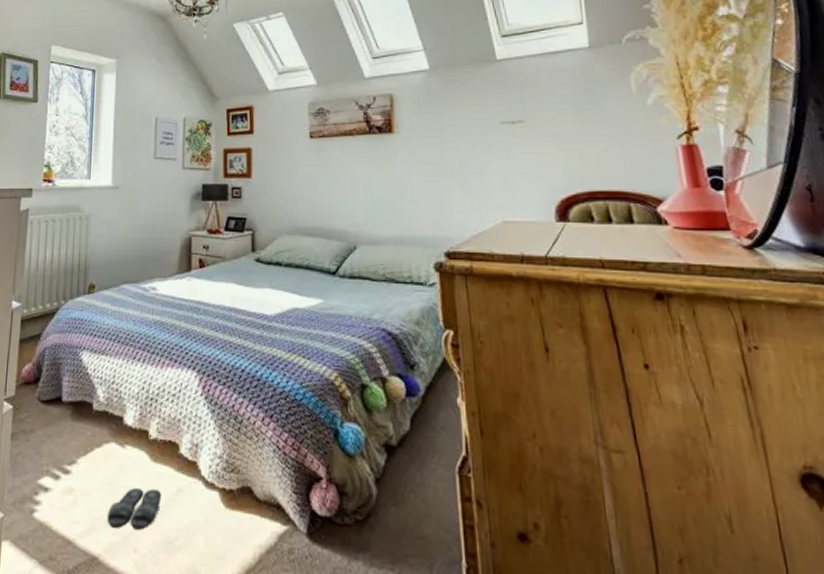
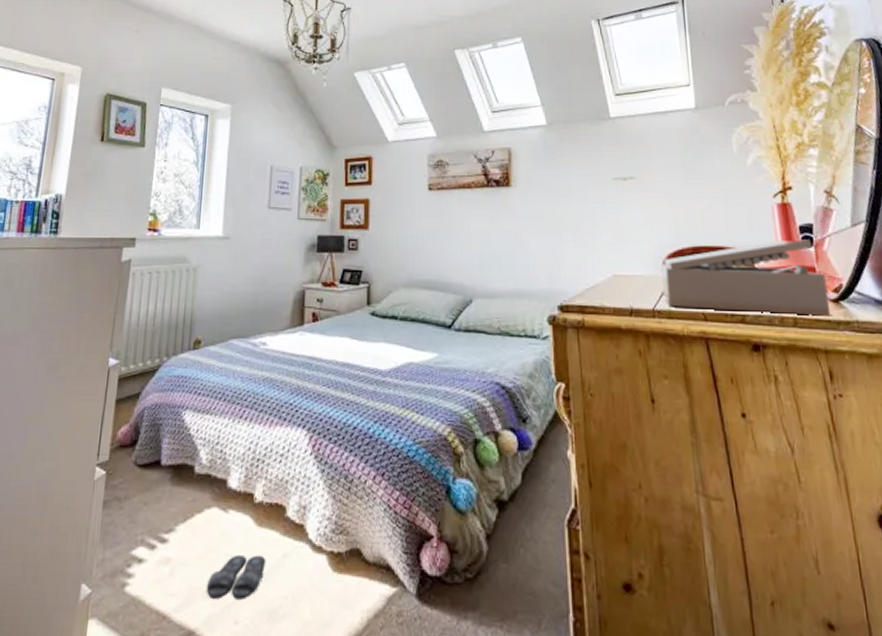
jewelry box: none [552,183,745,265] -> present [660,239,831,318]

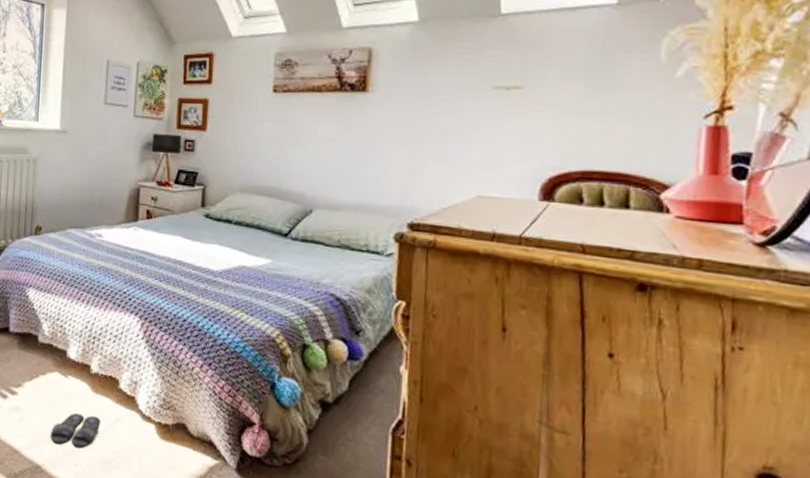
jewelry box: present [660,239,831,318] -> none [534,170,754,263]

